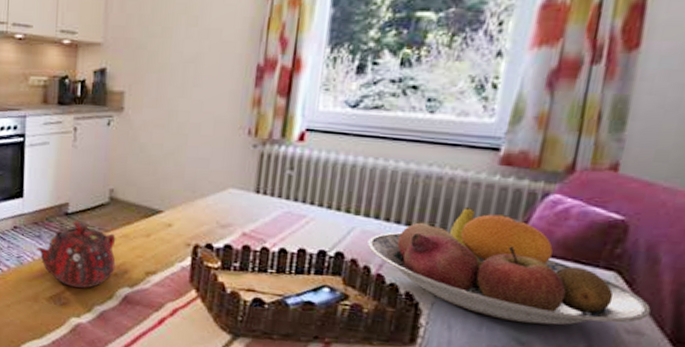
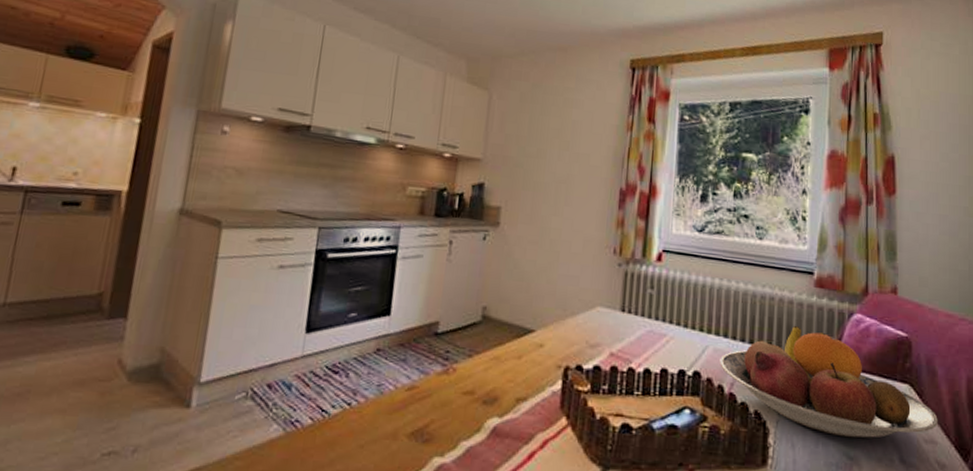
teapot: present [36,220,116,288] -> none [400,341,487,420]

